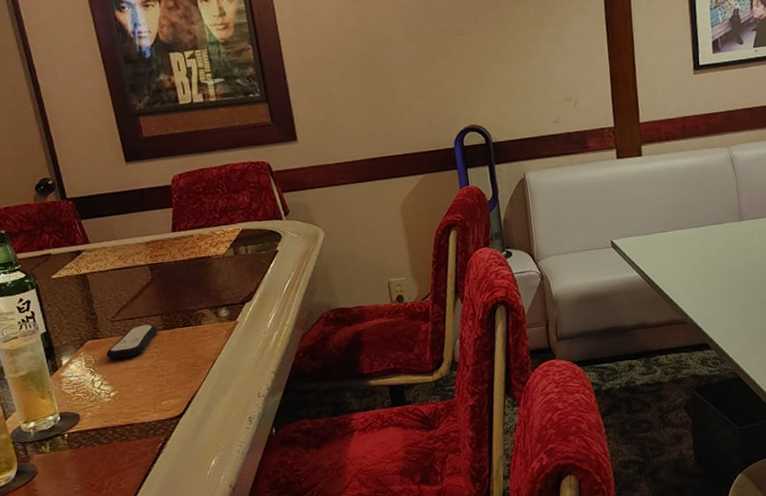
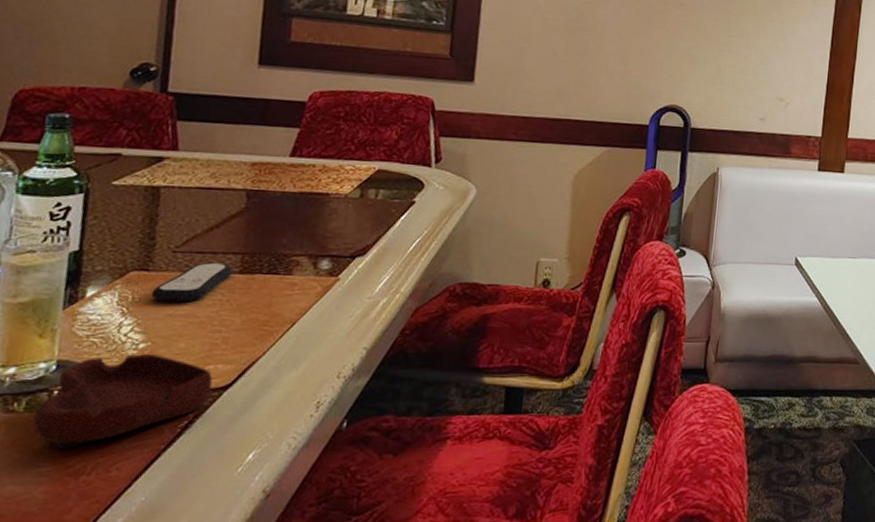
ashtray: none [57,398,171,475] -> present [33,353,213,450]

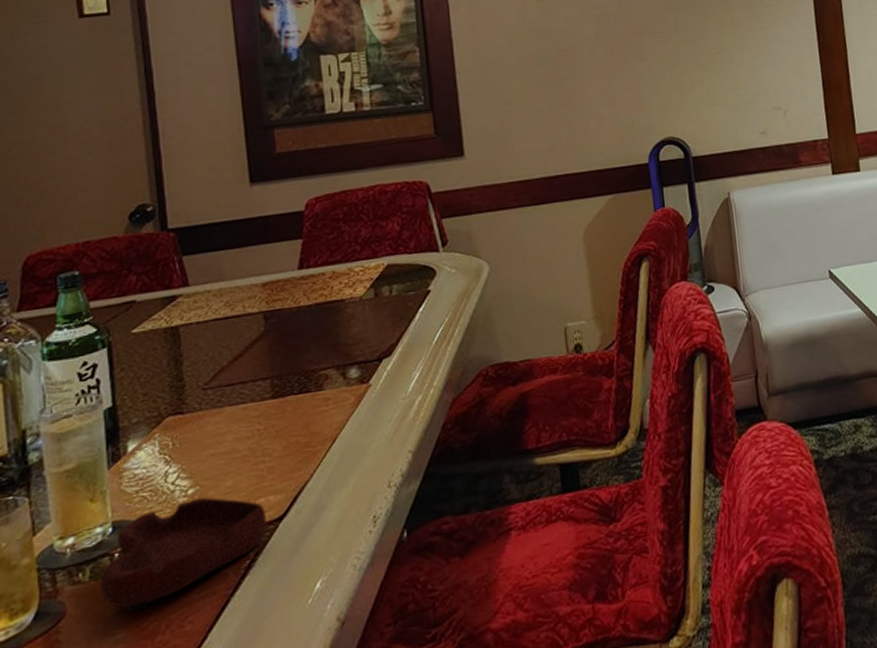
remote control: present [151,263,234,303] -> none [190,391,265,443]

